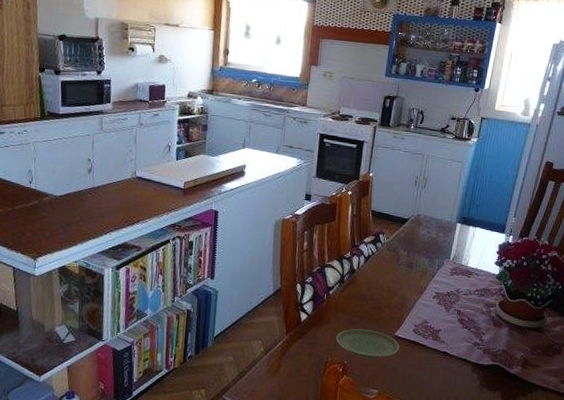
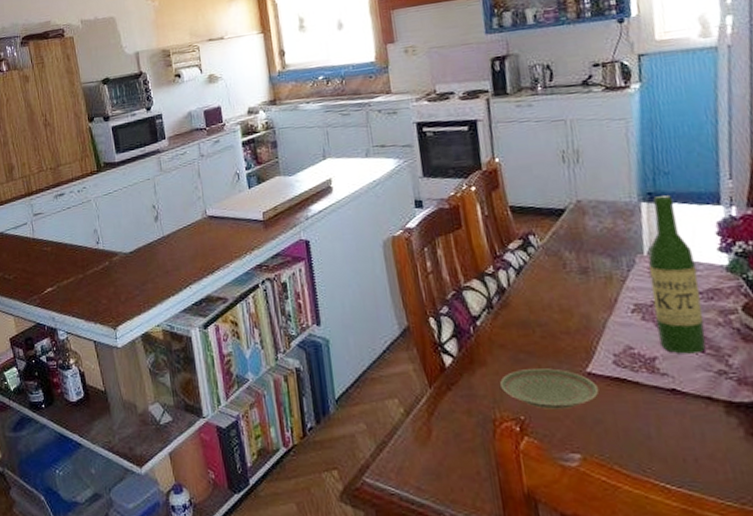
wine bottle: none [445,221,480,330] -> present [648,195,706,354]

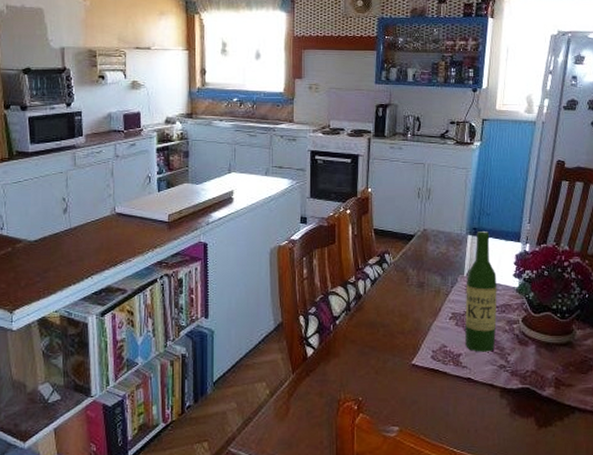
plate: present [500,368,599,409] -> none [348,360,419,392]

